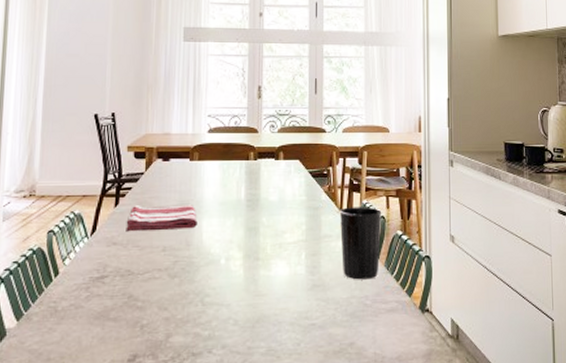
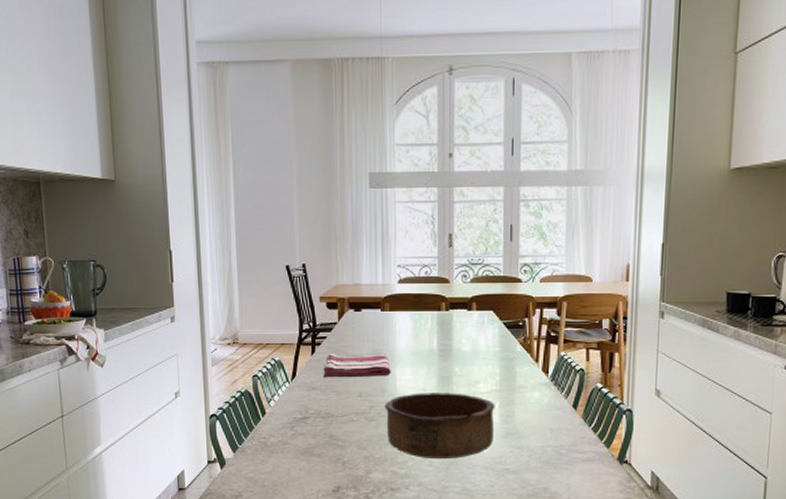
bowl: none [189,244,301,318] -> present [384,393,495,460]
cup: present [339,207,382,280] -> none [535,359,581,430]

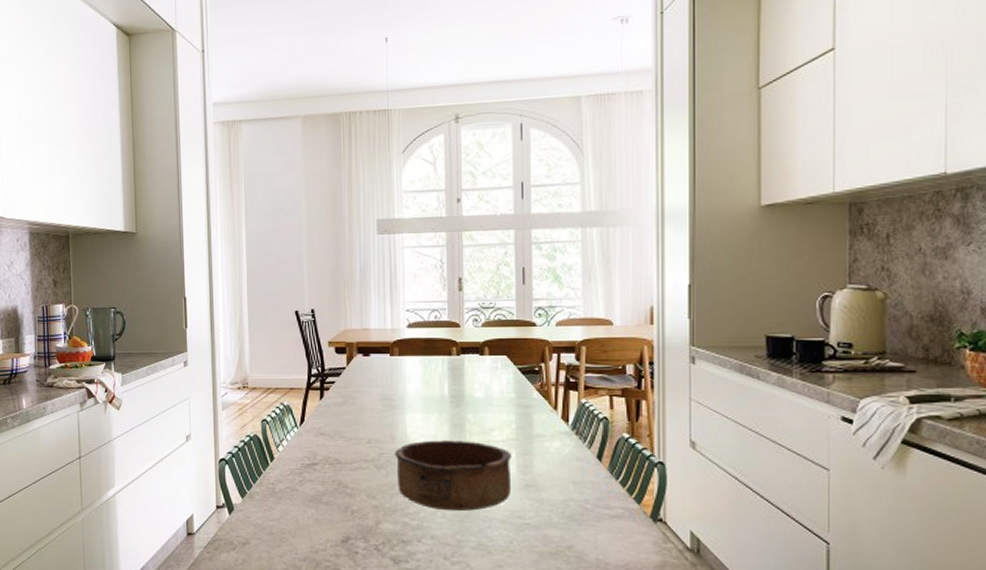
dish towel: present [323,354,391,378] -> none [331,399,401,424]

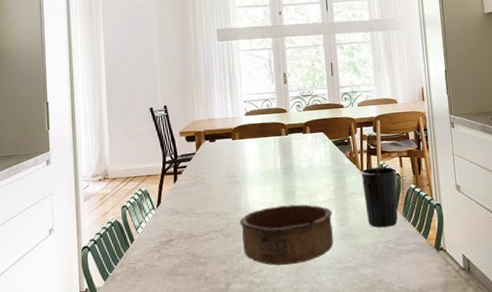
cup: none [553,406,605,483] -> present [360,166,398,228]

